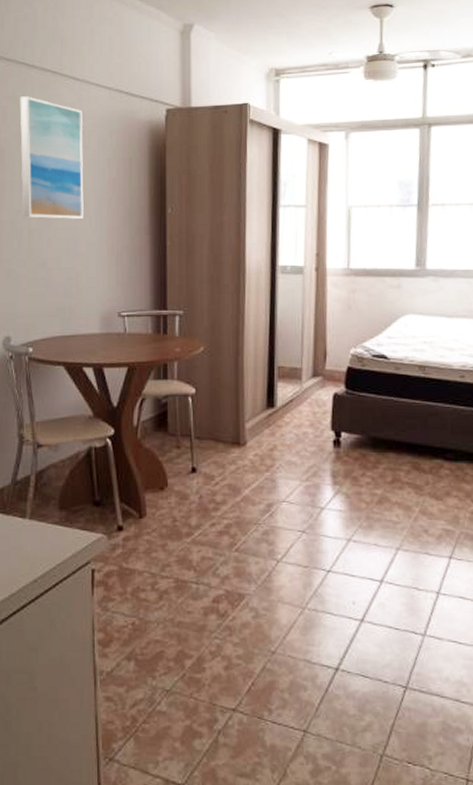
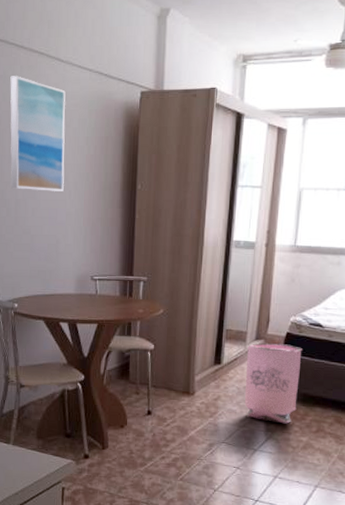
bag: none [304,379,367,475] -> present [244,343,302,424]

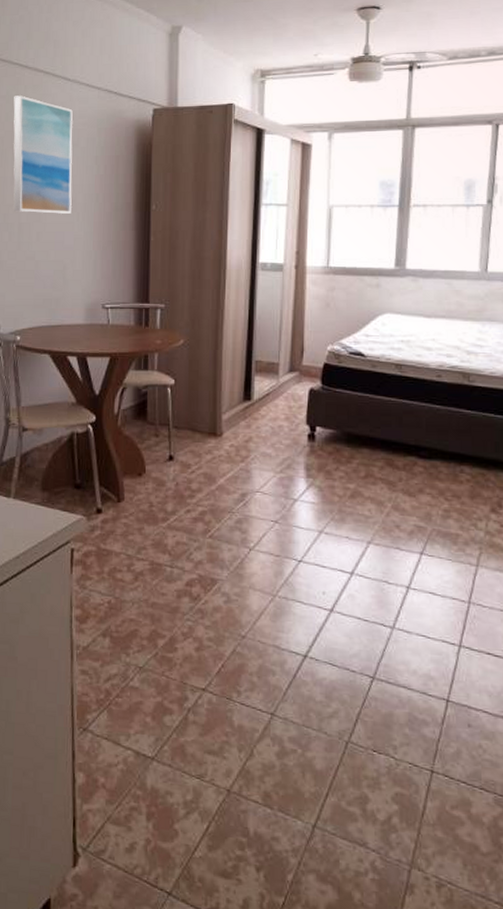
bag: present [244,343,302,424] -> none [279,375,343,469]

